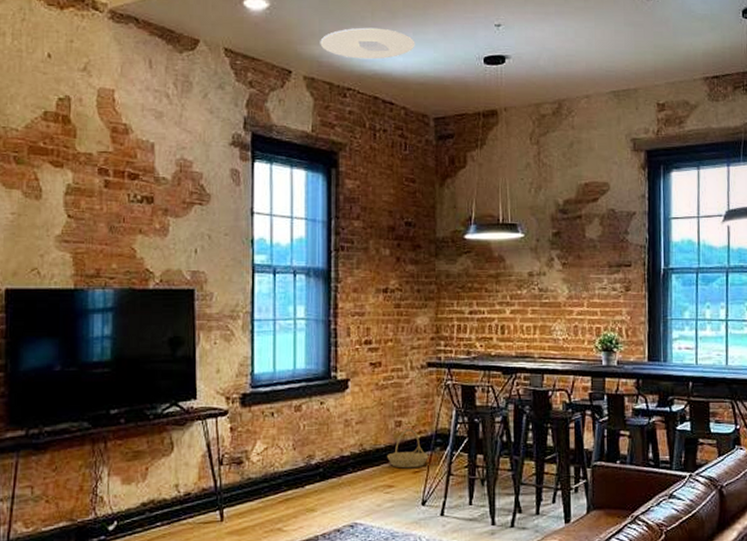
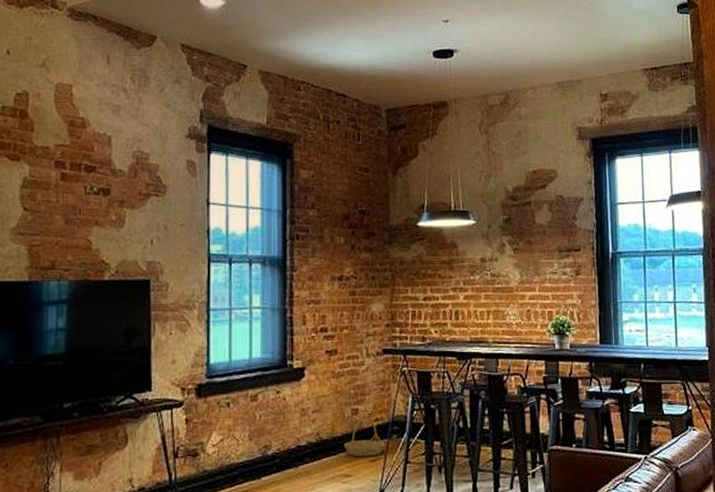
ceiling light: present [320,27,415,60] -> none [274,23,367,54]

